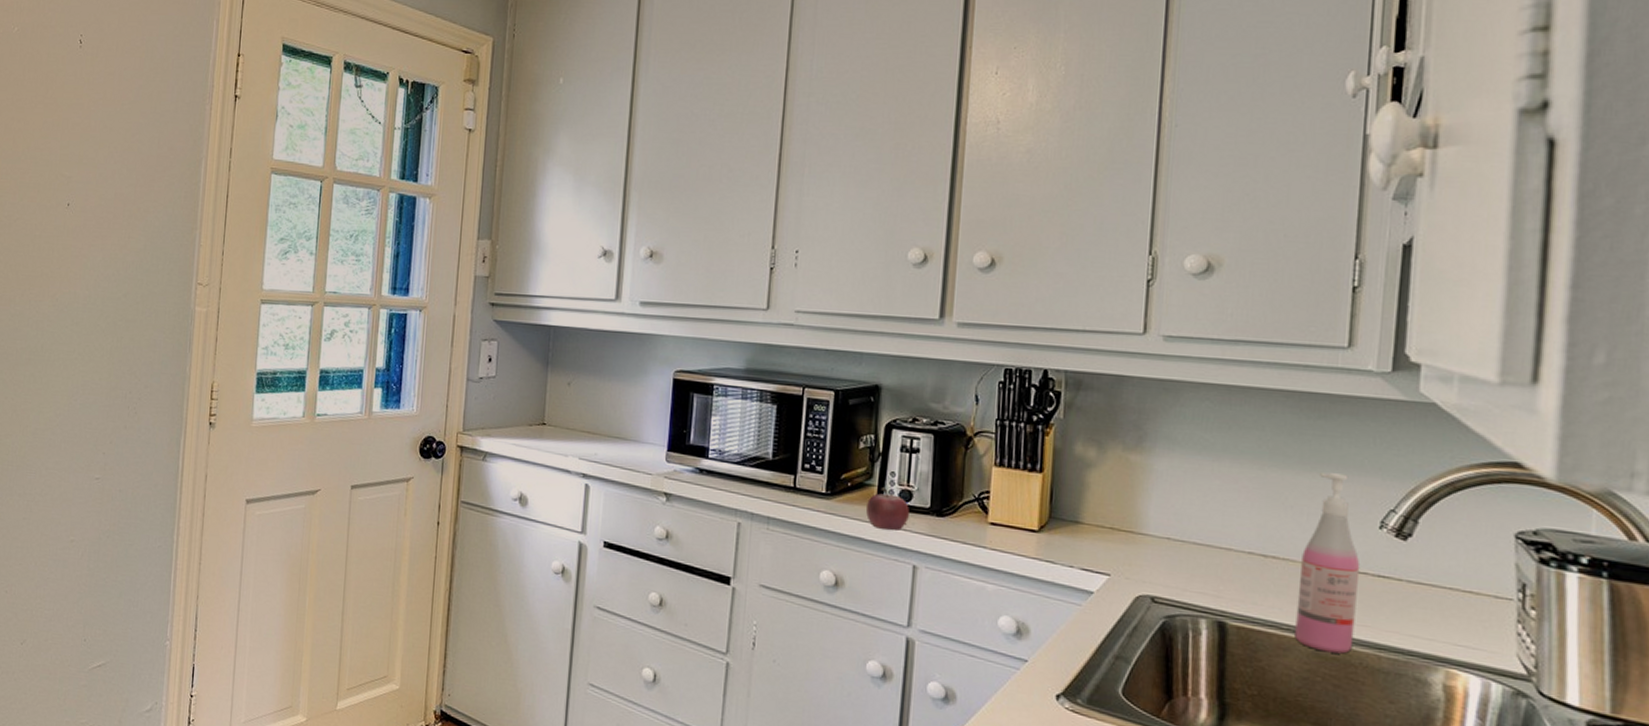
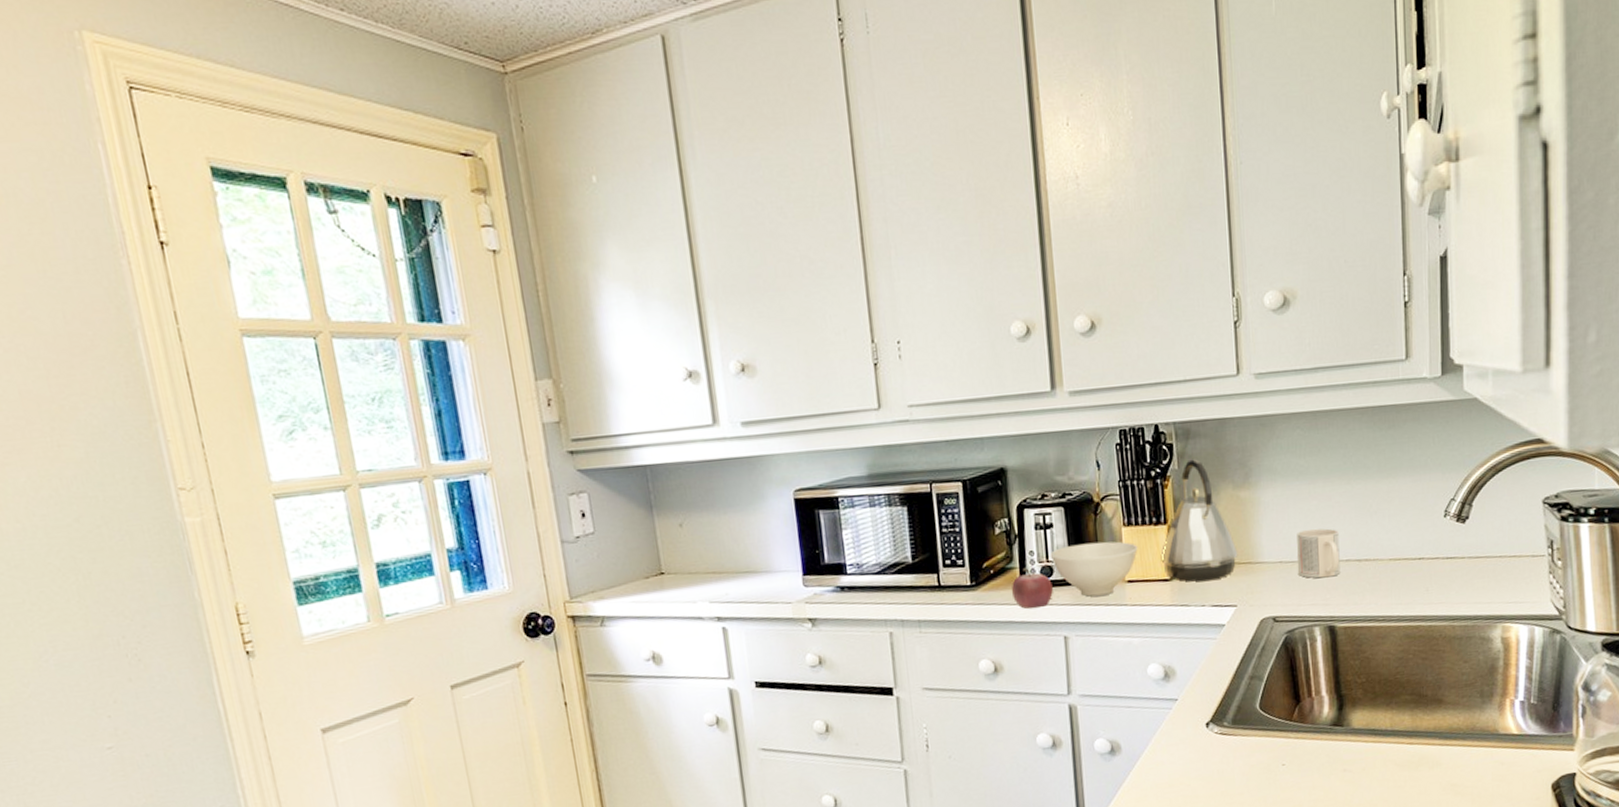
bowl: none [911,474,1007,533] -> present [1050,541,1138,597]
kettle: none [1032,411,1120,542] -> present [1162,459,1238,582]
mug: none [1187,510,1243,568] -> present [1296,528,1340,579]
soap dispenser: present [1295,472,1361,654] -> none [1387,475,1434,633]

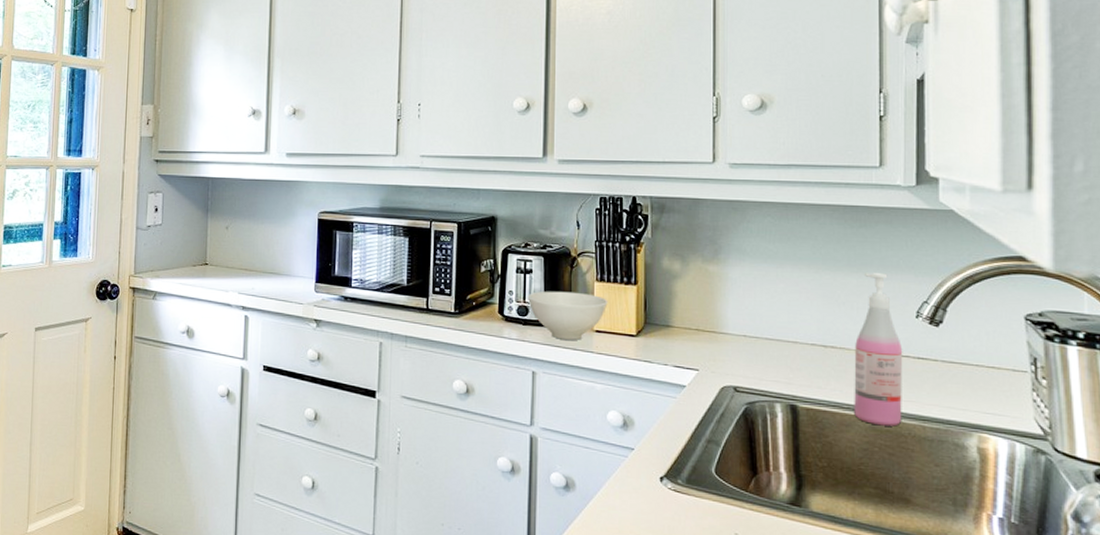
fruit: present [1011,568,1053,610] -> none [489,305,526,343]
kettle: present [1162,459,1238,582] -> none [630,231,703,342]
mug: present [1296,528,1340,579] -> none [761,310,805,358]
soap dispenser: none [1387,475,1434,633] -> present [854,273,903,427]

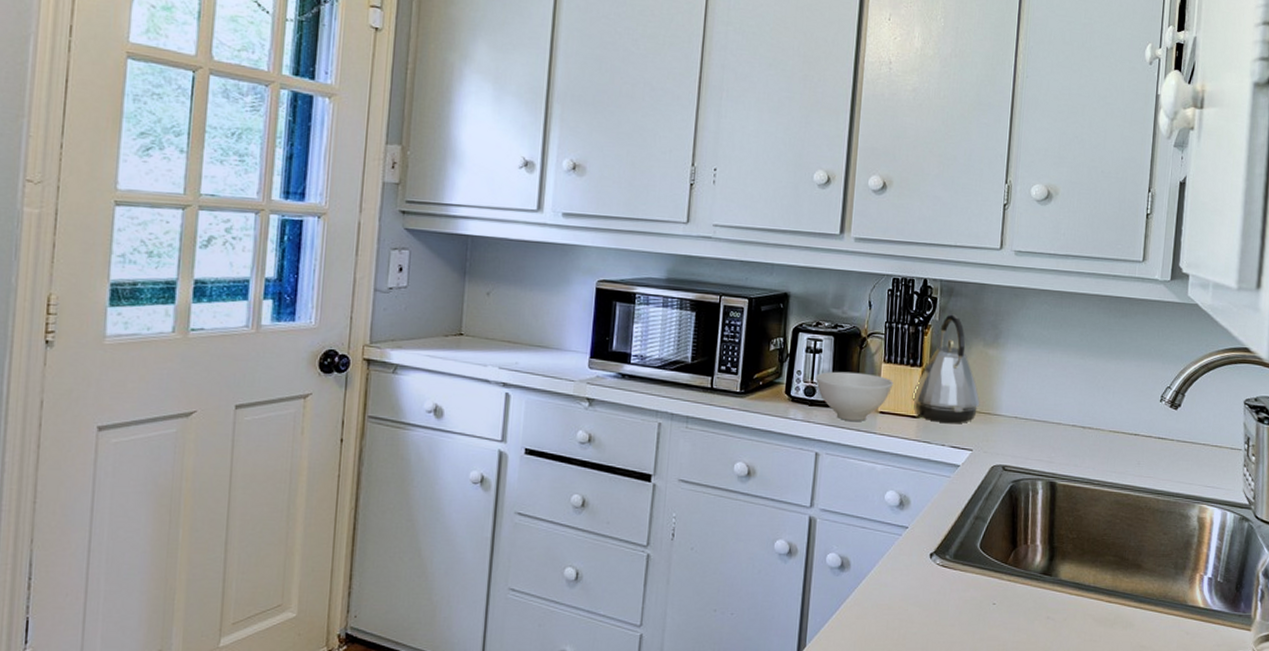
kettle: none [630,231,703,342] -> present [913,314,980,423]
soap dispenser: present [854,273,903,427] -> none [1103,359,1147,500]

